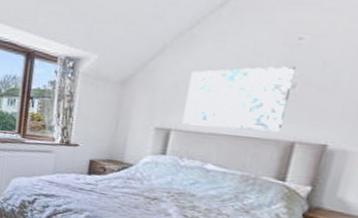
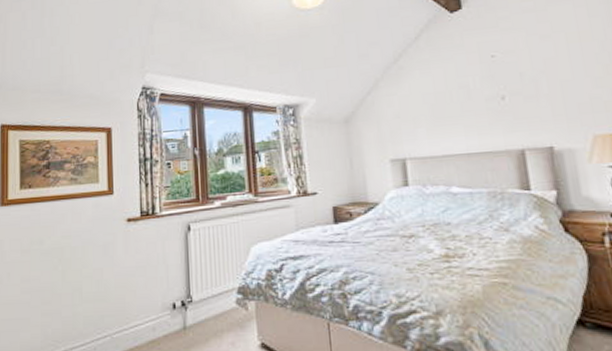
wall art: present [182,65,296,132] -> none [409,80,507,151]

